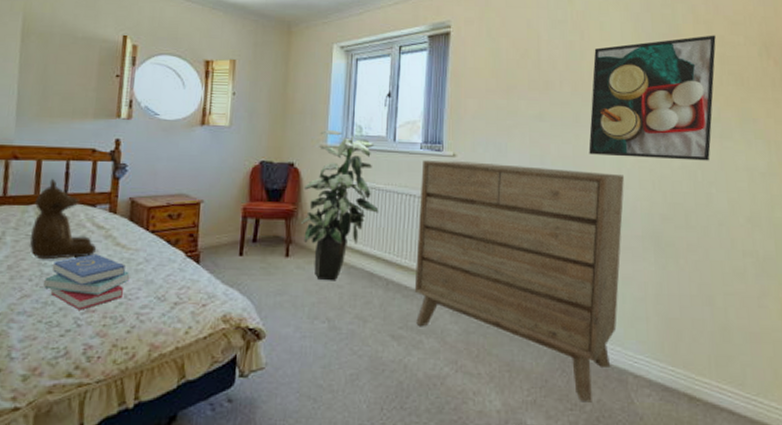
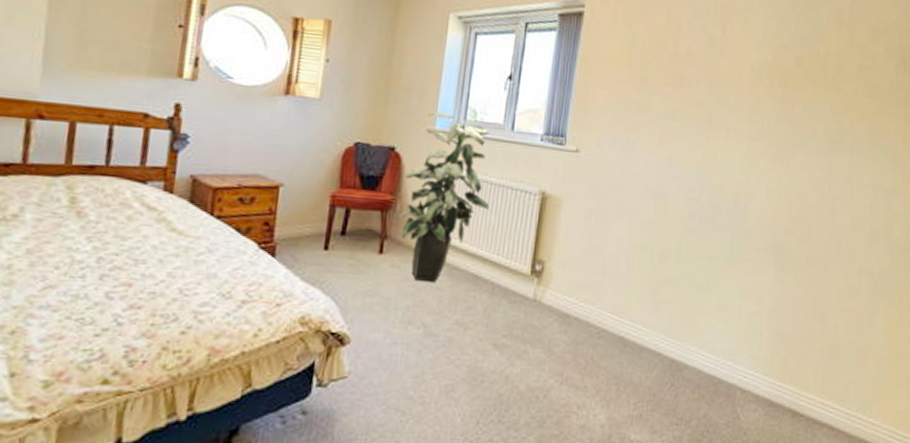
teddy bear: present [29,178,97,260] -> none [57,145,146,245]
book: present [43,254,129,310] -> none [73,240,187,306]
dresser: present [414,160,624,403] -> none [522,154,752,417]
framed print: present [588,35,716,161] -> none [719,42,857,174]

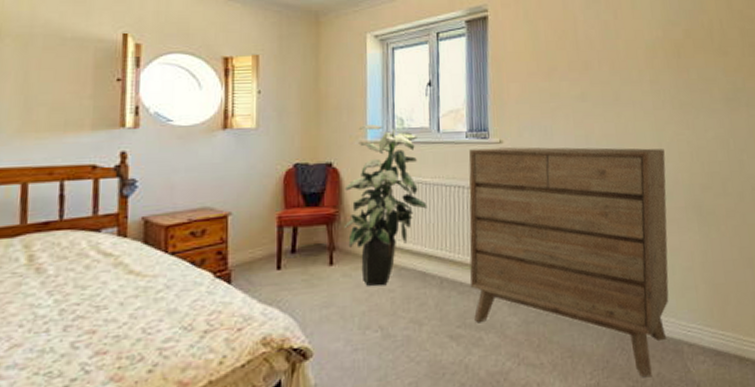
dresser: none [522,154,752,417] -> present [468,147,669,378]

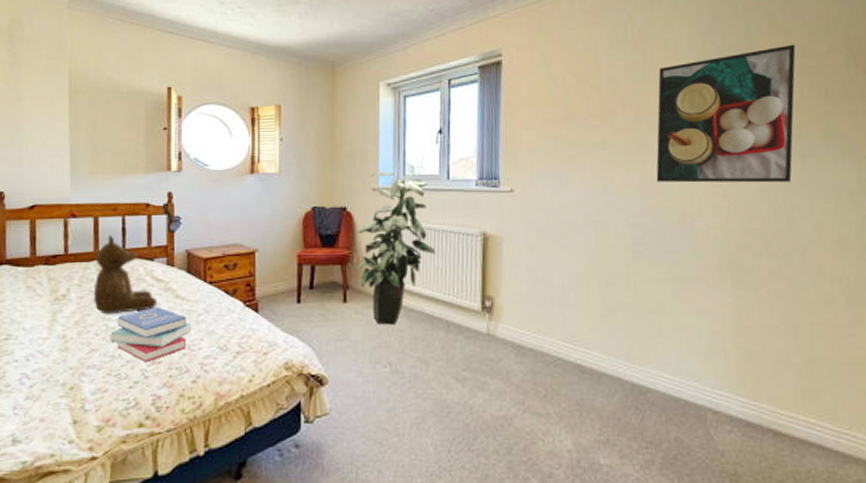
teddy bear: none [17,203,105,301] -> present [93,234,158,315]
book: none [37,286,147,354] -> present [109,307,190,362]
dresser: present [468,147,669,378] -> none [476,196,697,440]
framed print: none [628,9,740,131] -> present [656,44,796,183]

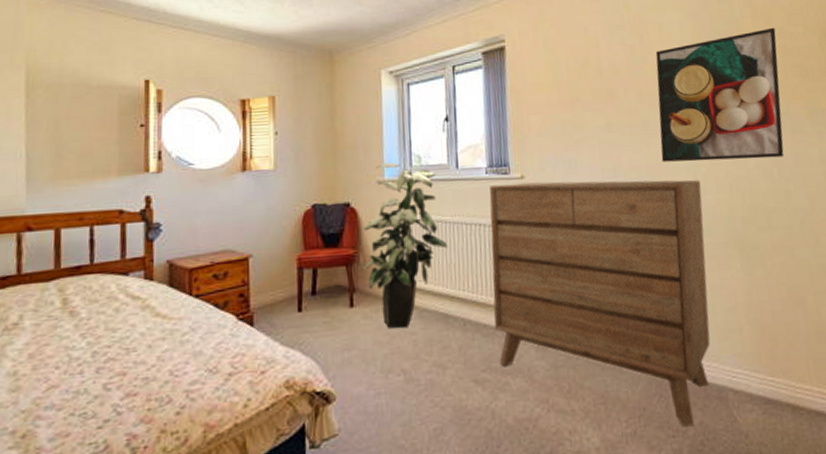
teddy bear: present [93,234,158,315] -> none [52,248,134,343]
book: present [109,307,190,362] -> none [72,328,173,396]
dresser: none [476,196,697,440] -> present [489,180,711,427]

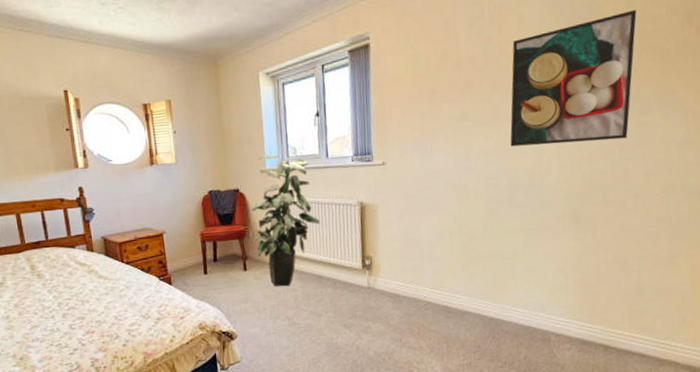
dresser: present [489,180,711,427] -> none [355,162,545,360]

